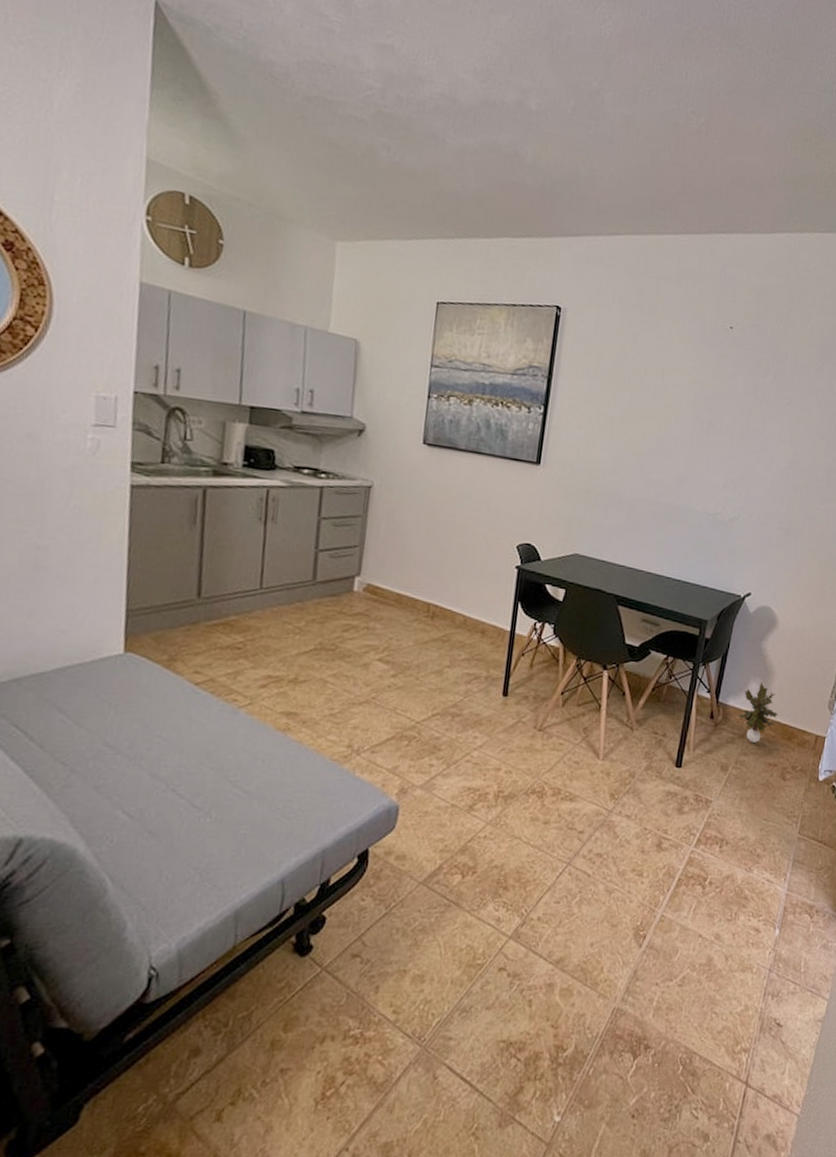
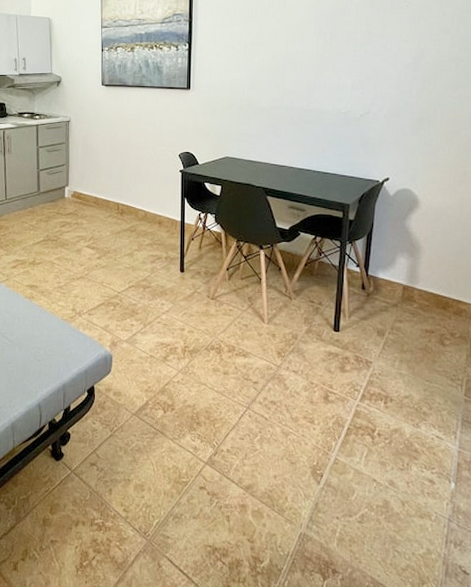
potted plant: present [737,683,778,743] -> none [388,257,430,311]

